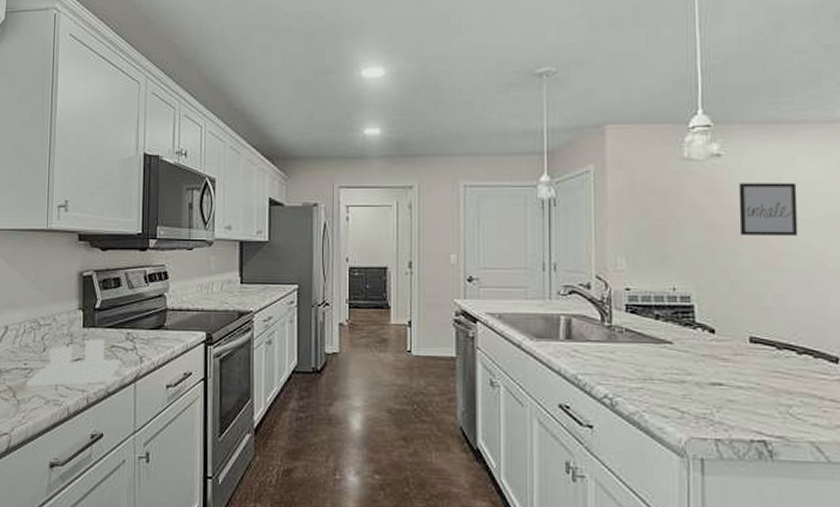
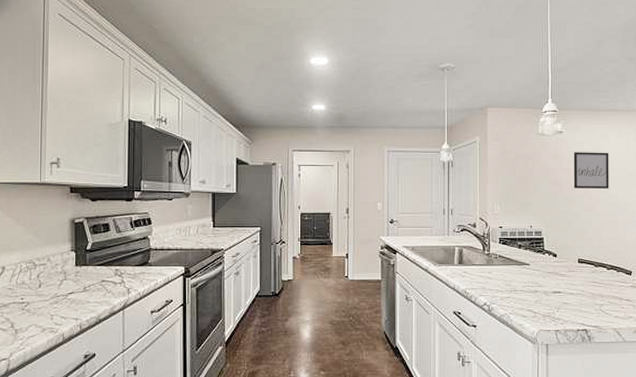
salt and pepper shaker set: present [27,338,120,387] -> none [24,275,110,318]

